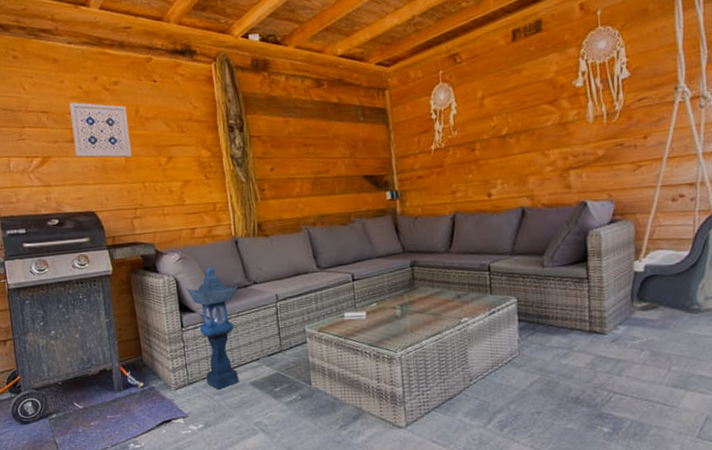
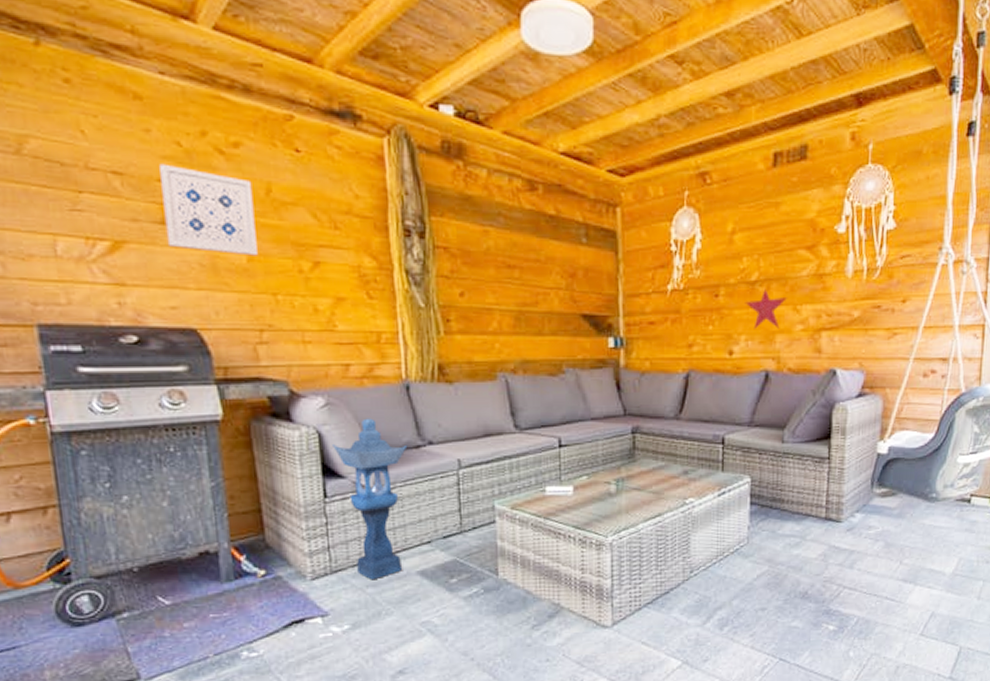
decorative star: none [498,140,536,174] -> present [745,288,788,329]

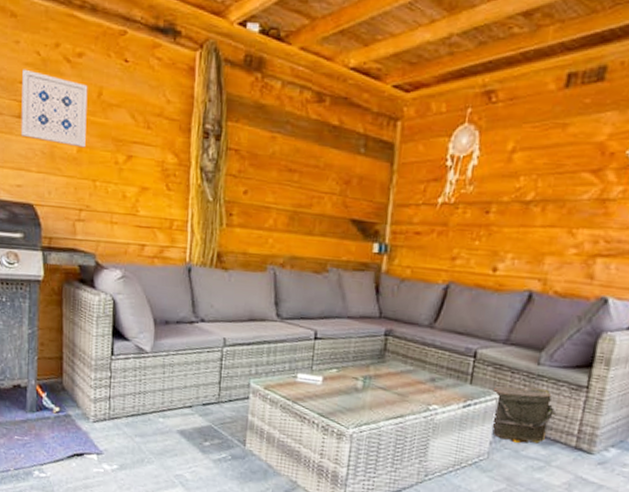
lantern: present [333,418,408,580] -> none [123,292,183,432]
bag: none [744,465,804,523] -> present [491,386,556,444]
decorative star: present [745,288,788,329] -> none [516,209,564,251]

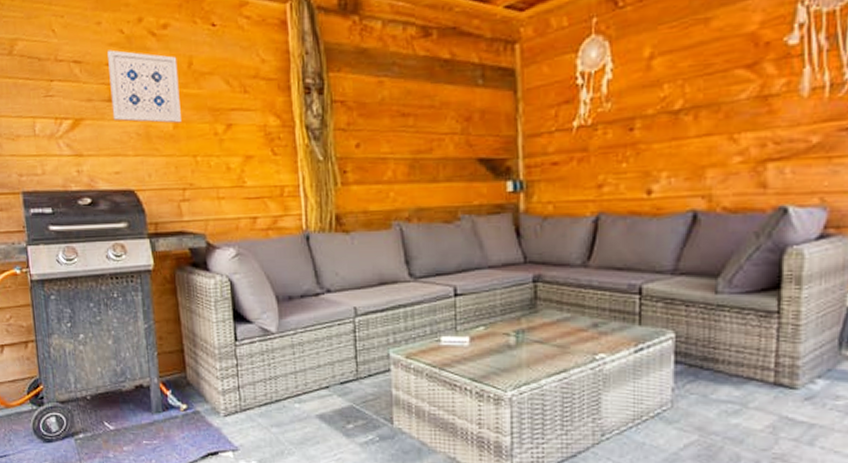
bag: present [491,386,556,444] -> none [666,320,744,385]

